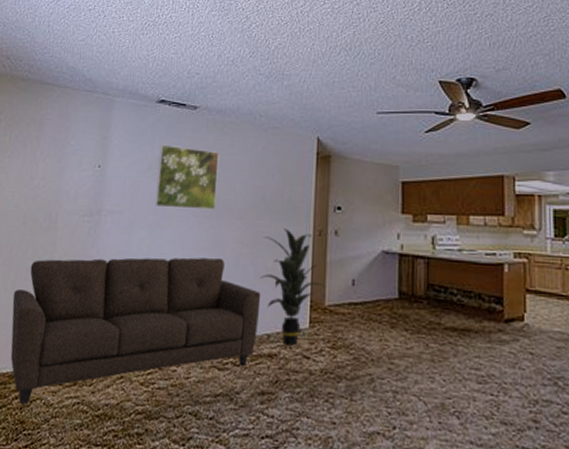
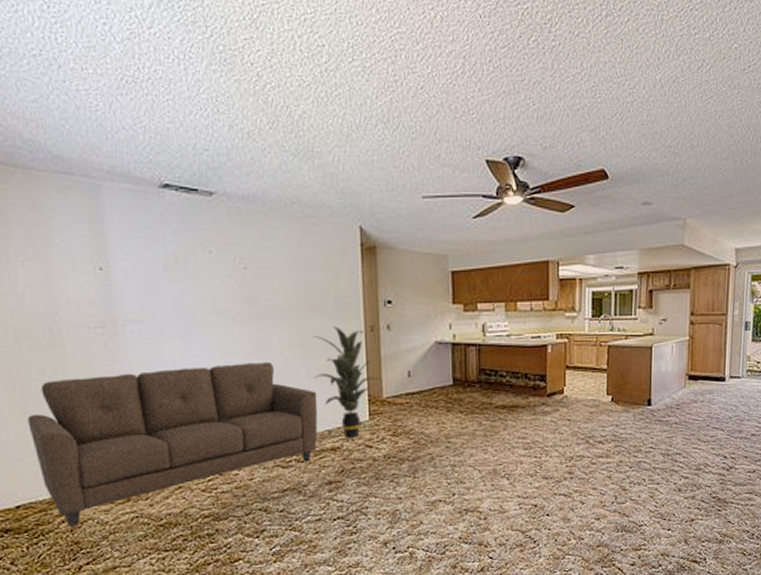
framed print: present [154,144,220,210] -> none [174,239,254,313]

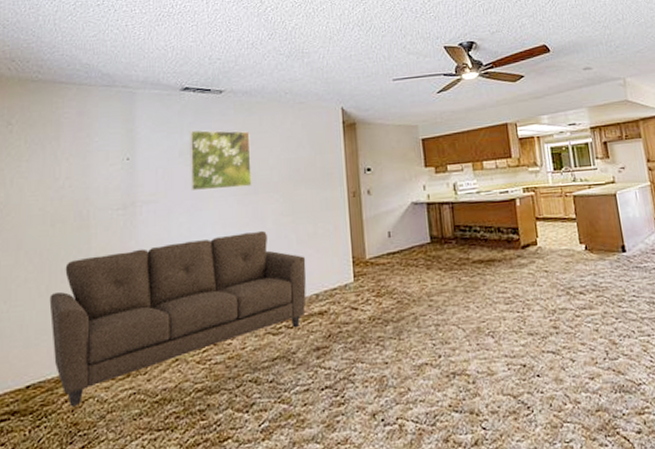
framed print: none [174,239,254,313] -> present [189,130,252,191]
indoor plant: present [312,326,381,438] -> none [301,194,364,301]

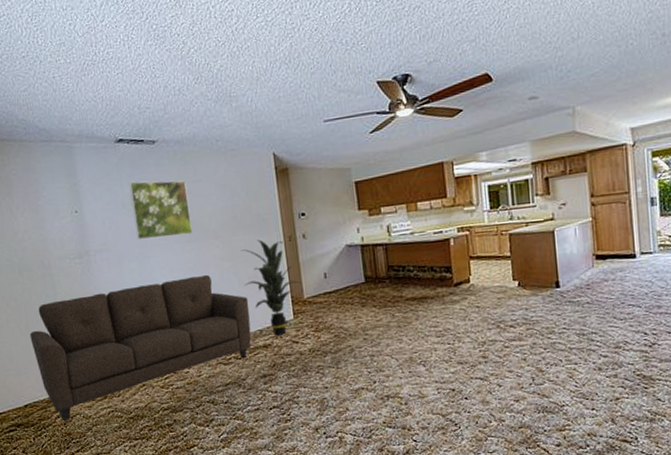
indoor plant: none [301,194,364,301] -> present [241,239,301,336]

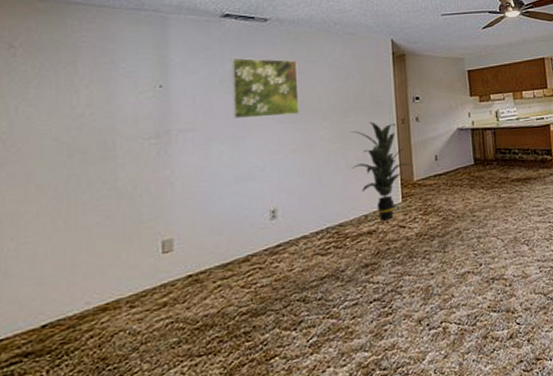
sofa: present [29,274,252,420] -> none [68,157,356,341]

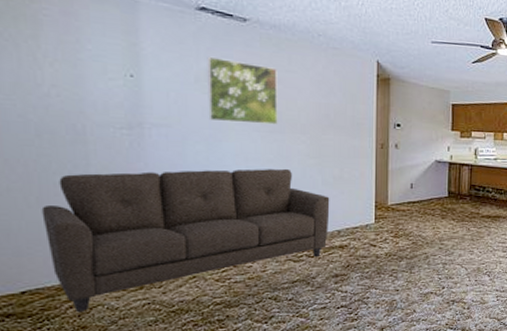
sofa: none [68,157,356,341] -> present [41,168,330,311]
indoor plant: present [351,121,412,221] -> none [327,142,387,238]

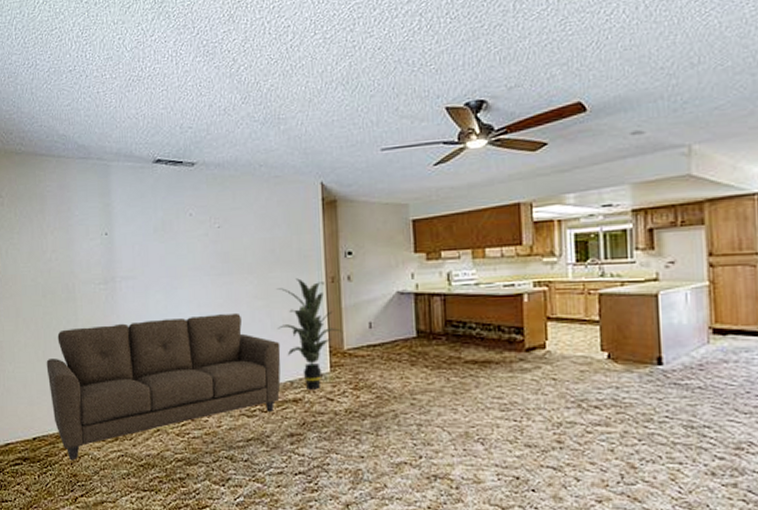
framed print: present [207,56,278,125] -> none [163,205,226,269]
indoor plant: none [327,142,387,238] -> present [276,278,342,390]

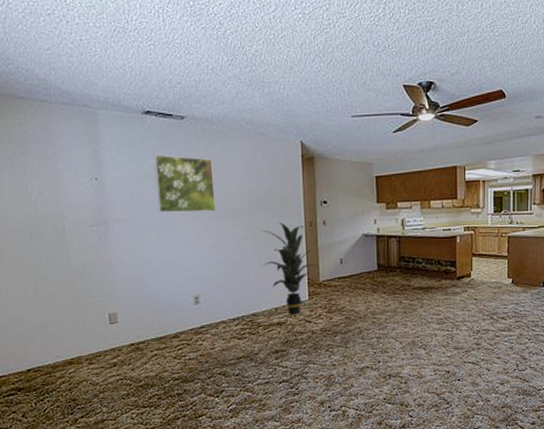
sofa: present [46,312,281,459] -> none [37,251,267,386]
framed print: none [163,205,226,269] -> present [154,154,216,213]

